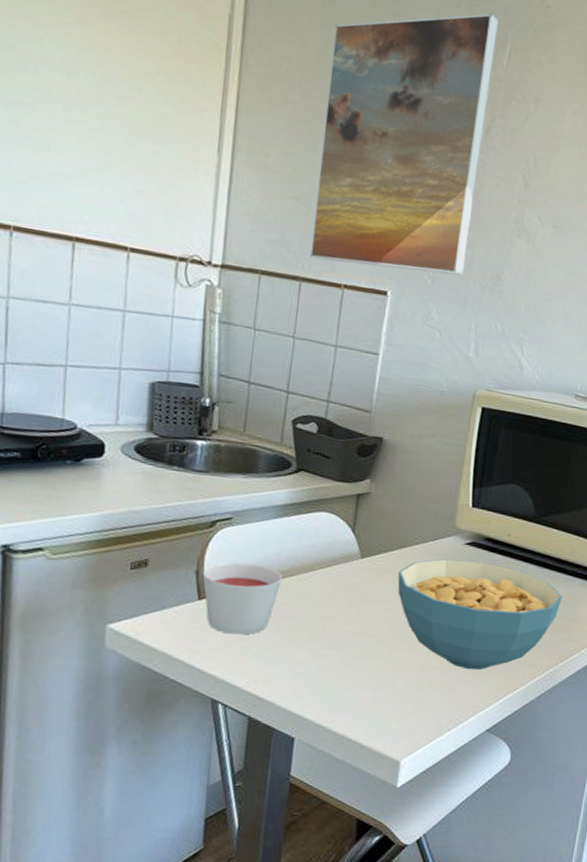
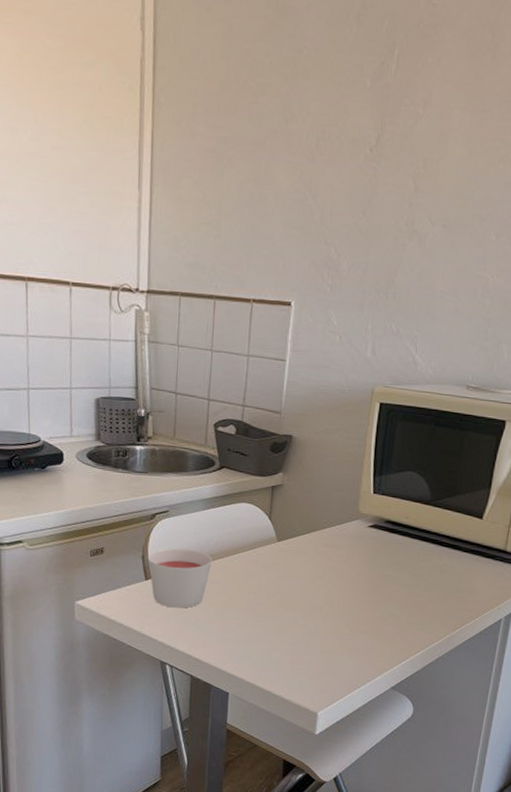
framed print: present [310,13,500,276] -> none [222,21,387,281]
cereal bowl: present [397,559,562,670] -> none [310,540,457,637]

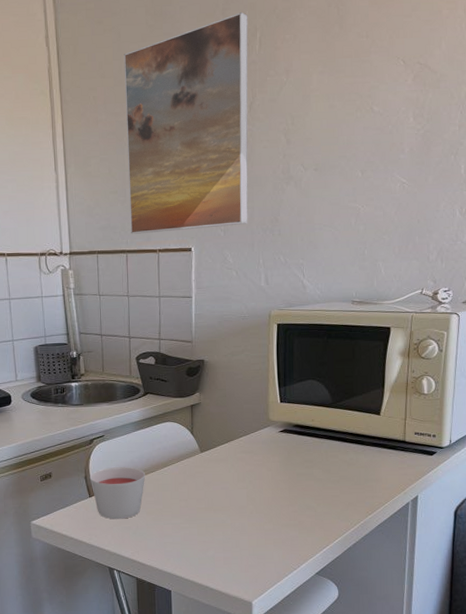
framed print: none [222,21,387,281] -> present [123,12,248,234]

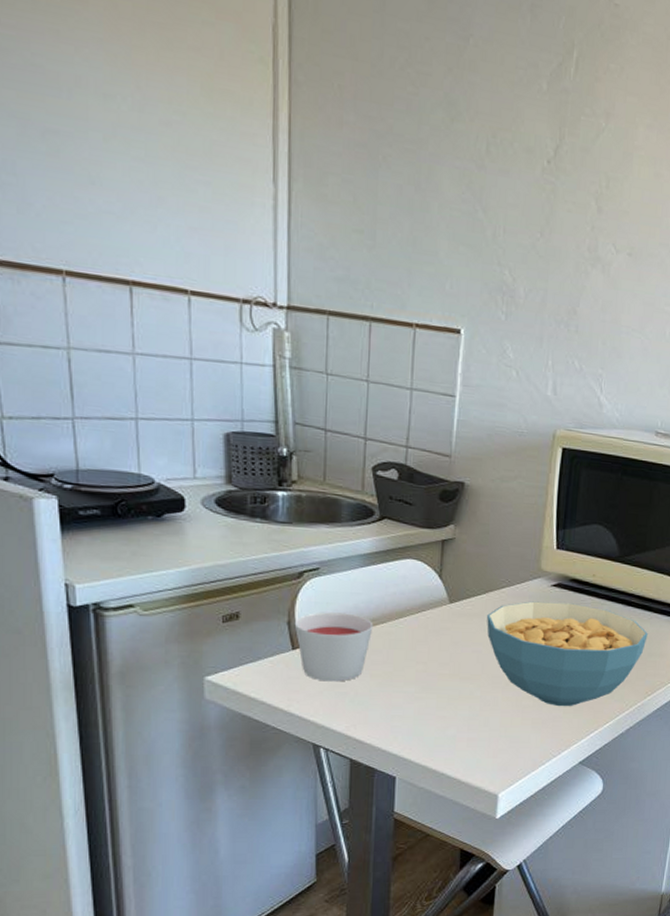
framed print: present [123,12,248,234] -> none [378,15,565,310]
cereal bowl: none [230,444,363,528] -> present [487,601,648,707]

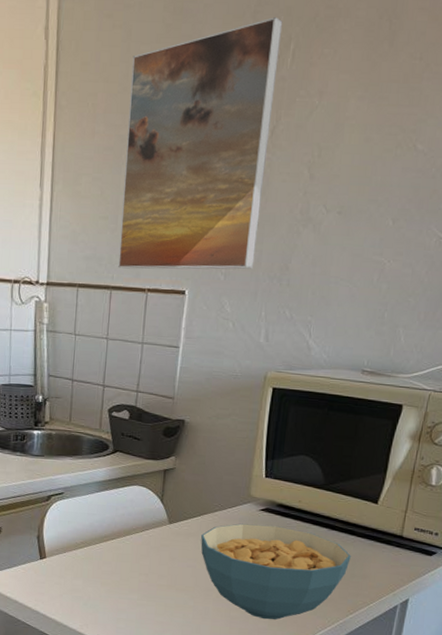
candle: present [294,612,374,682] -> none [42,529,105,587]
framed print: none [378,15,565,310] -> present [118,17,283,270]

